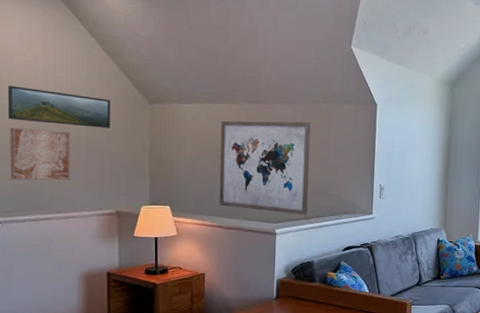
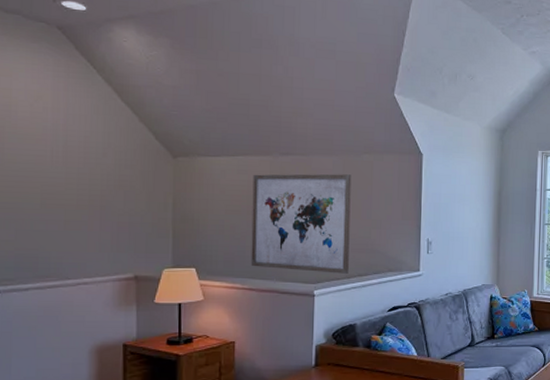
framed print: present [7,85,110,129] -> none [10,140,129,185]
wall art: present [10,127,70,181] -> none [11,186,83,244]

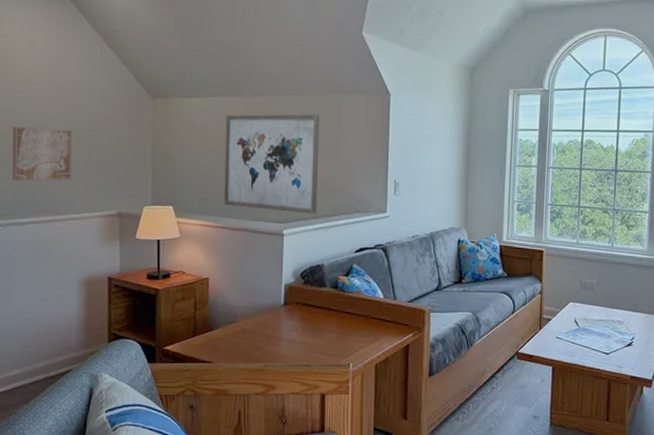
wall art: none [11,186,83,244] -> present [11,126,72,181]

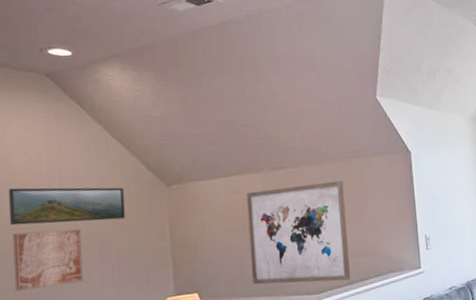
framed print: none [10,83,113,126] -> present [8,187,125,226]

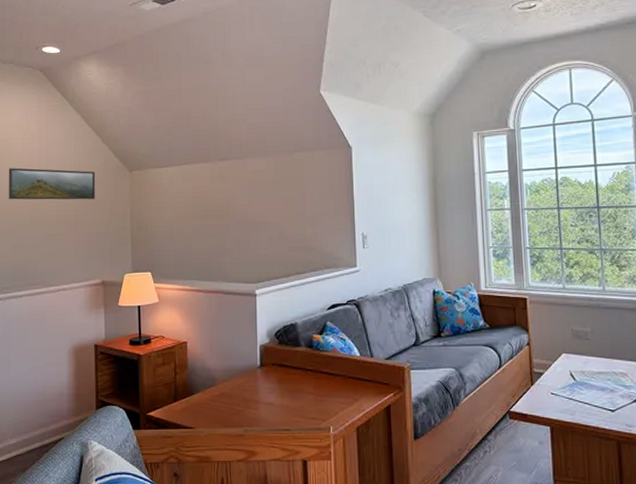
wall art: present [12,229,83,292] -> none [9,206,60,257]
wall art: present [246,181,350,285] -> none [196,174,287,273]

